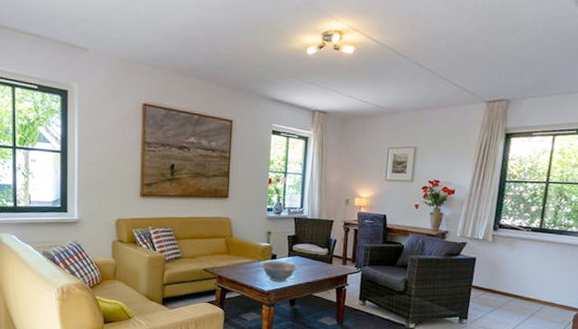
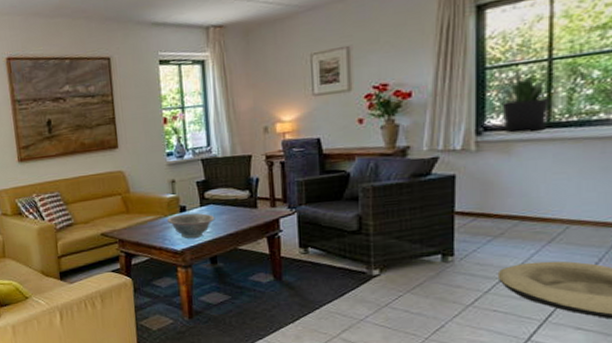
planter: none [512,188,544,234] -> present [501,72,550,134]

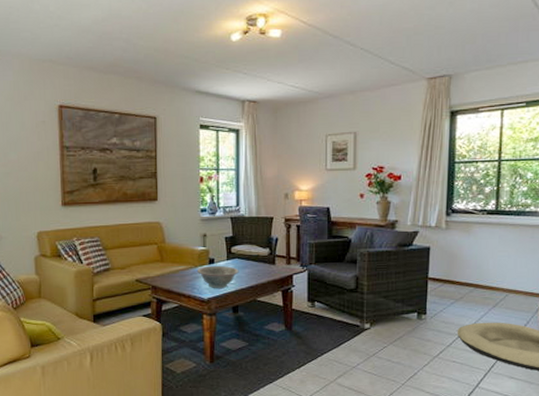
planter: present [501,72,550,134] -> none [465,168,498,217]

